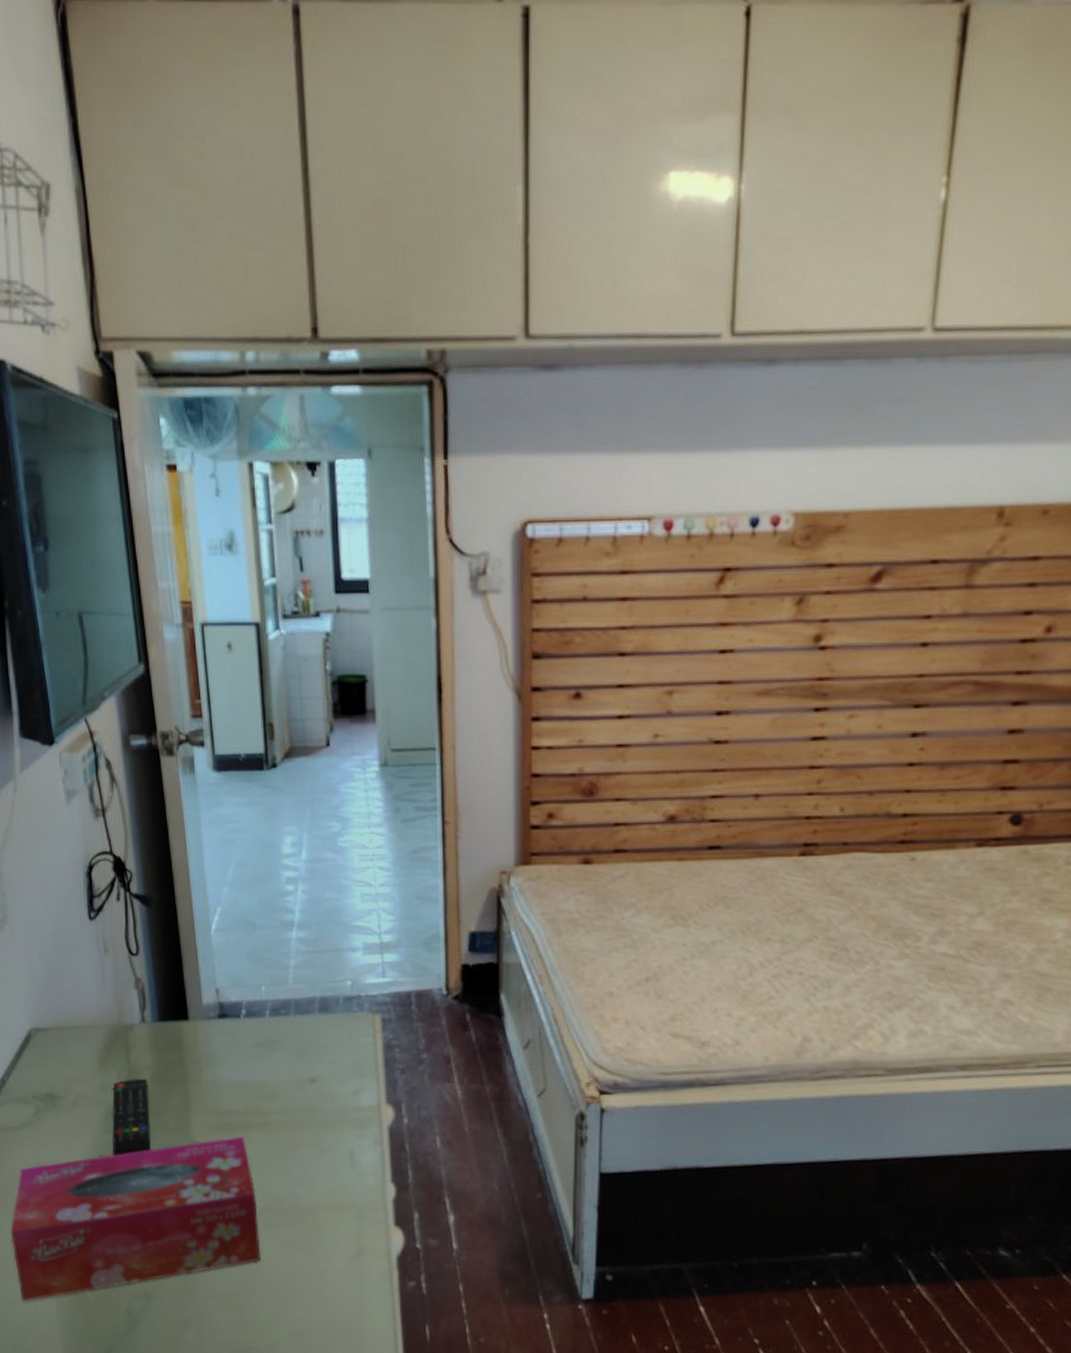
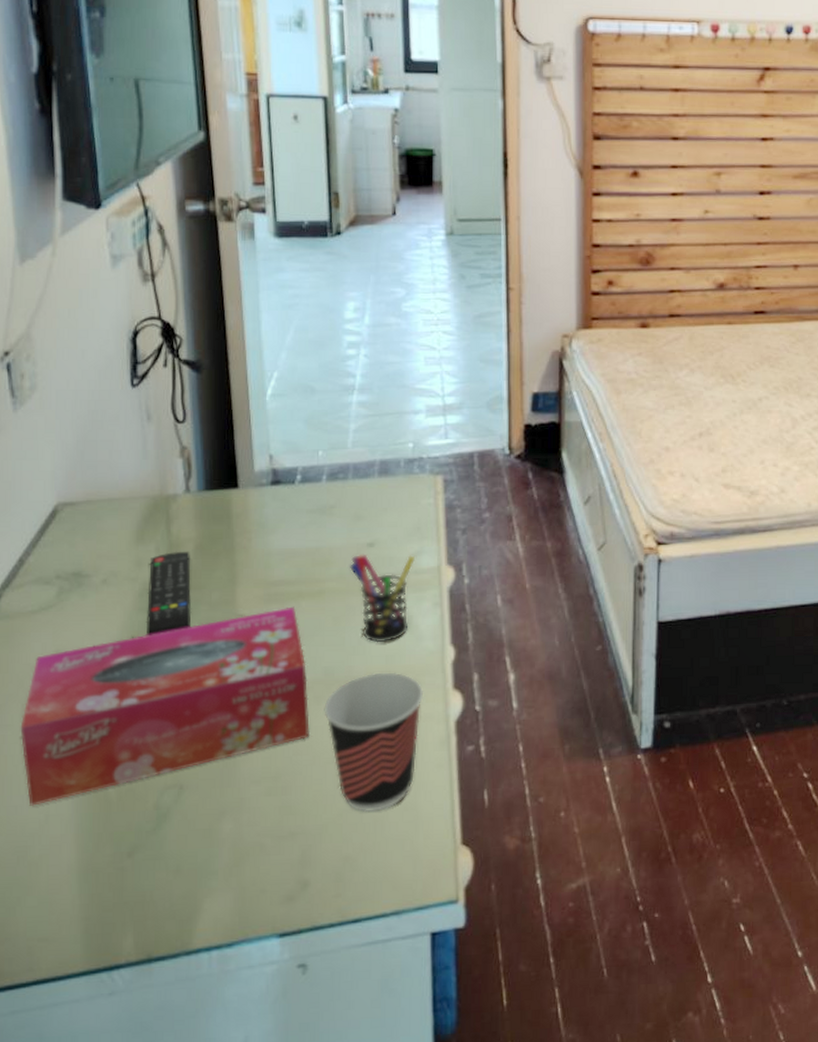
cup: none [273,1205,367,1335] -> present [324,672,424,812]
pen holder: none [293,1089,356,1176] -> present [349,553,416,643]

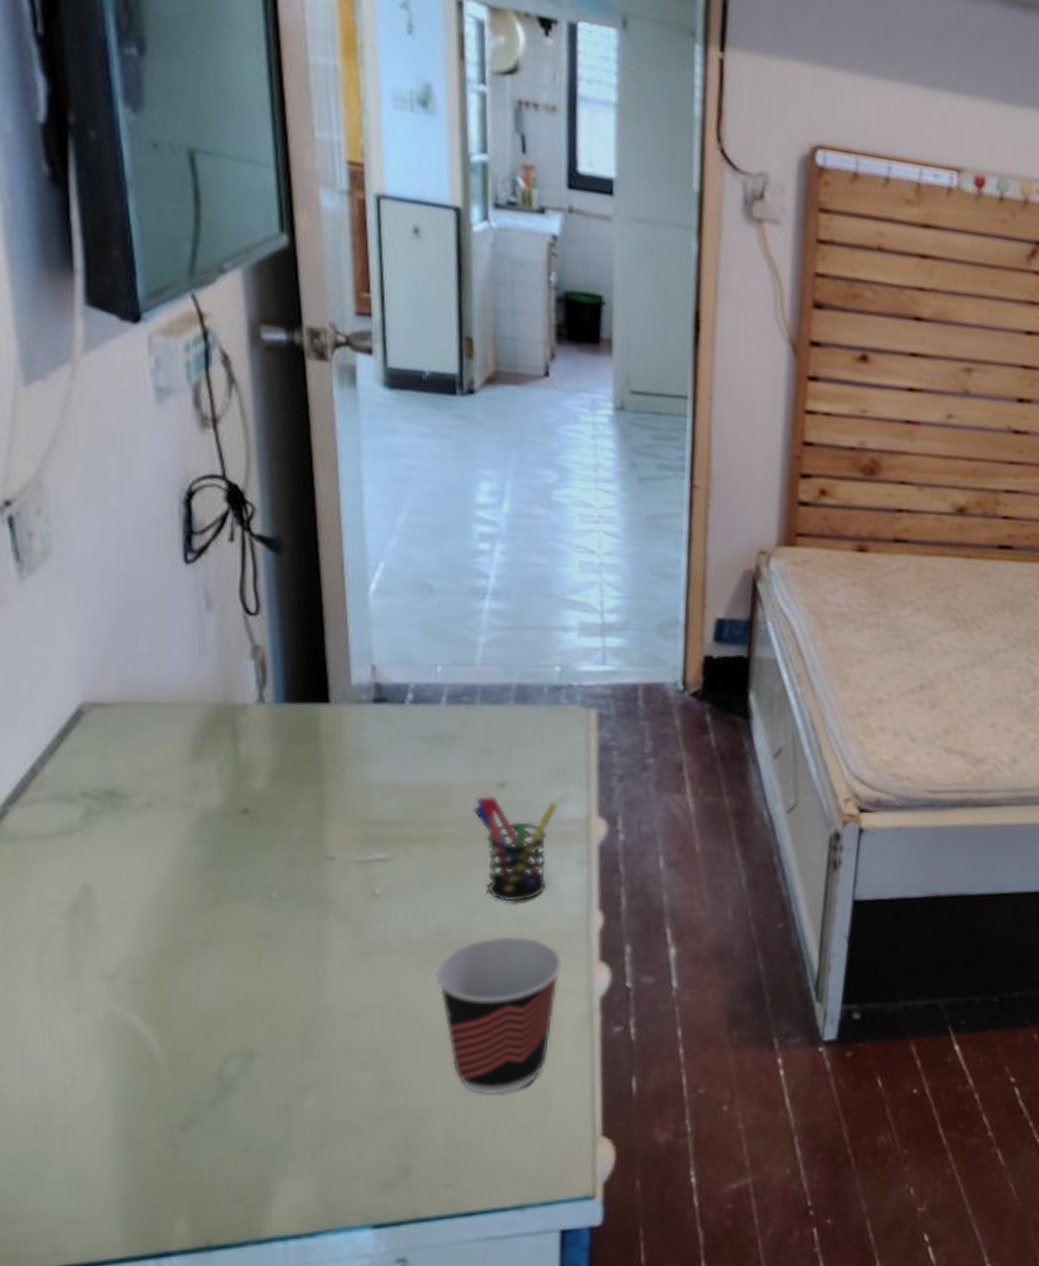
tissue box: present [20,606,311,806] -> none [35,851,418,1067]
remote control: present [145,551,192,635] -> none [204,774,266,874]

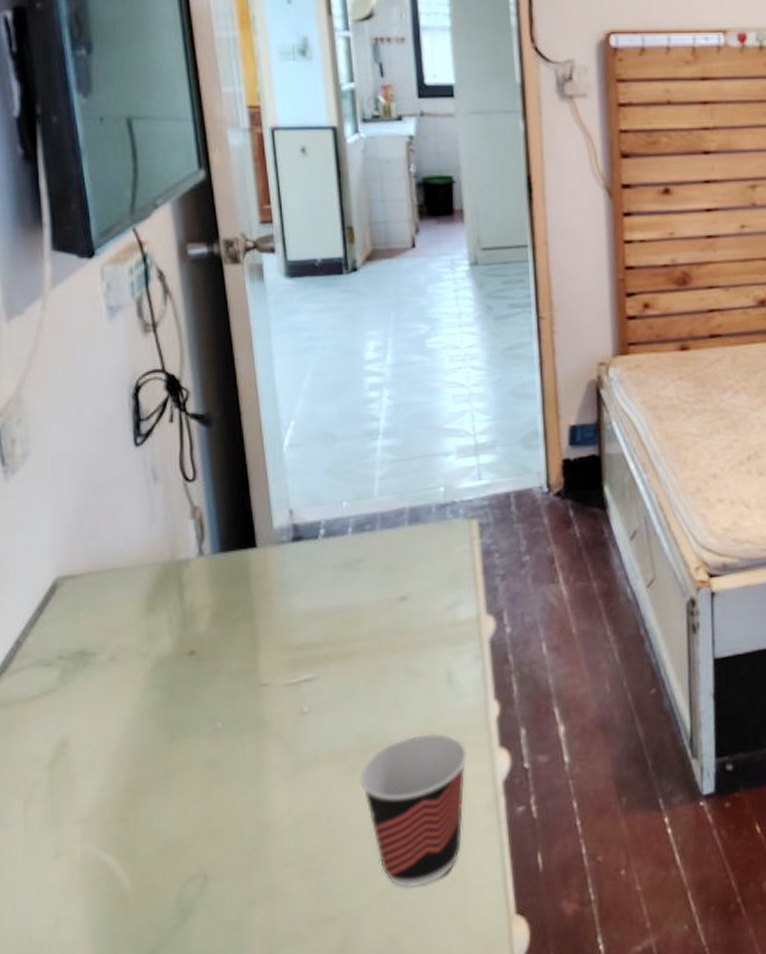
pen holder: present [472,795,559,902] -> none [380,606,453,703]

